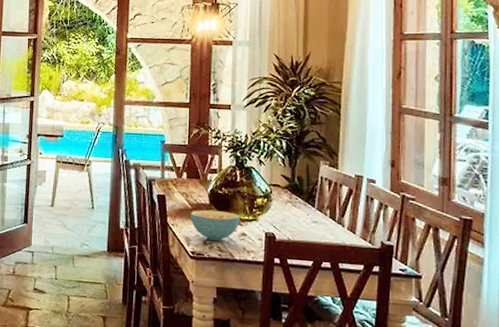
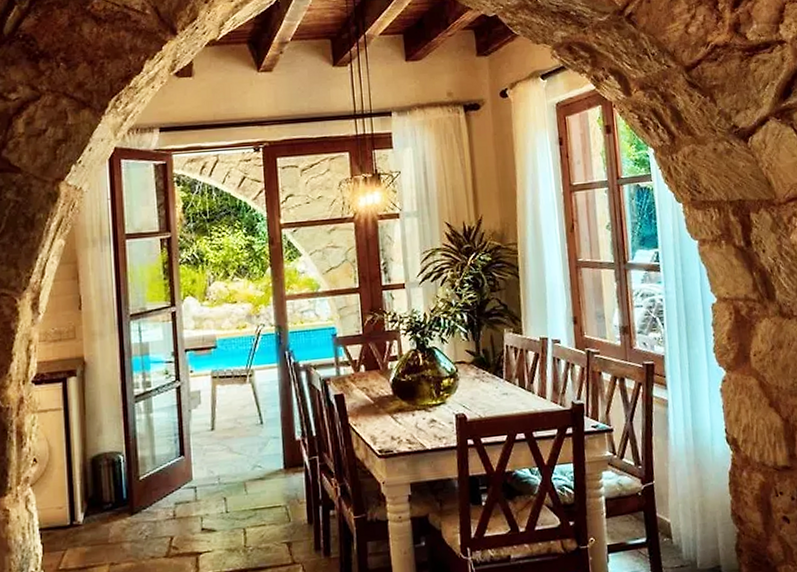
cereal bowl: present [190,210,241,242] -> none [373,399,428,435]

